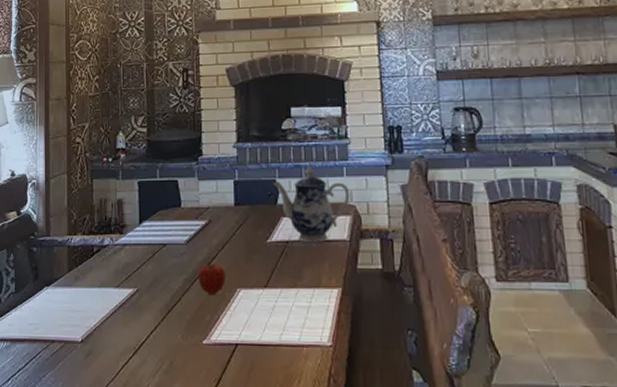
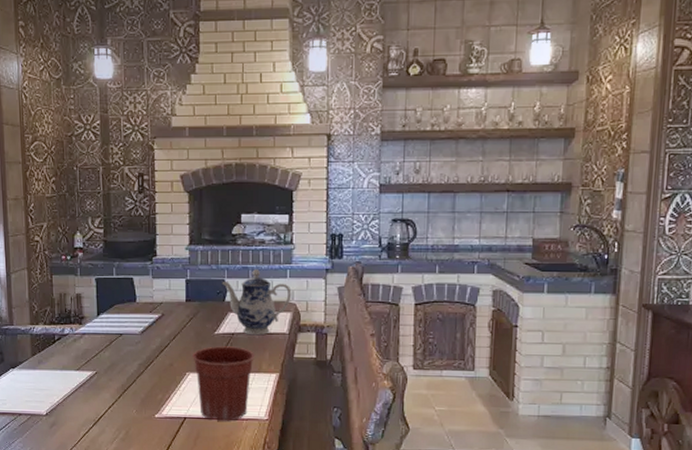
fruit: present [197,263,225,294] -> none [151,351,176,377]
flower pot: none [243,256,314,348] -> present [192,346,256,421]

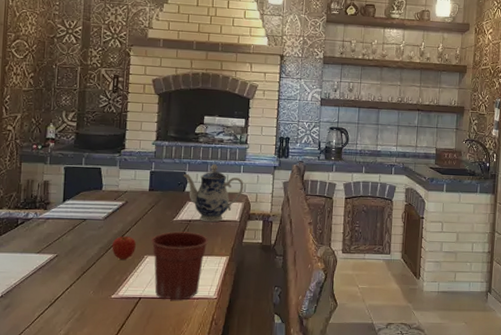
fruit: none [151,351,176,377] -> present [111,235,136,260]

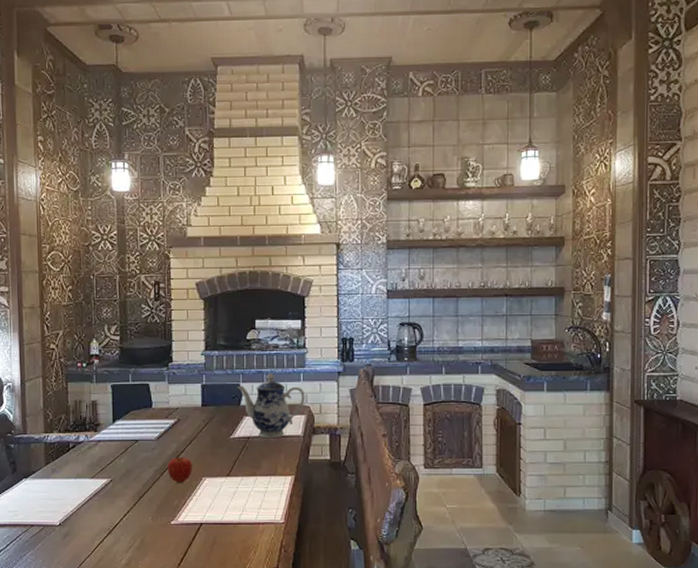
flower pot: present [151,231,209,301] -> none [208,450,271,526]

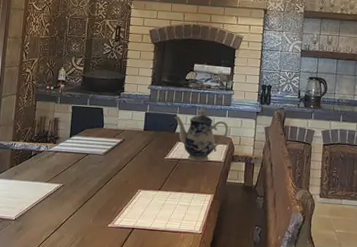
fruit: present [167,456,192,483] -> none [110,170,131,193]

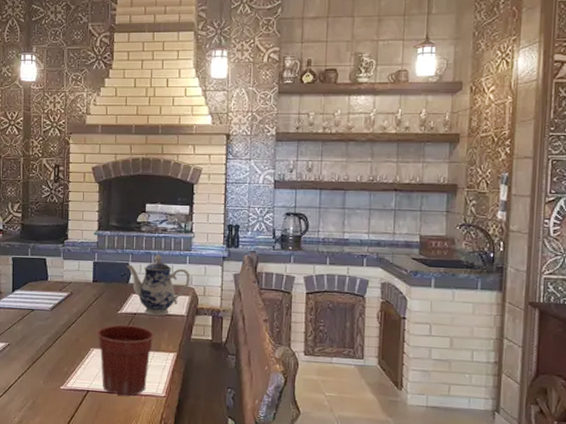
flower pot: none [144,169,196,234] -> present [97,324,155,397]

